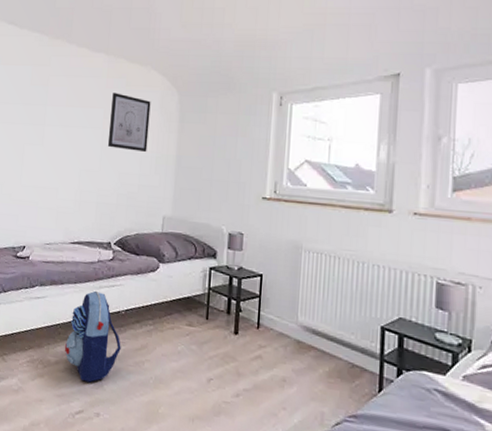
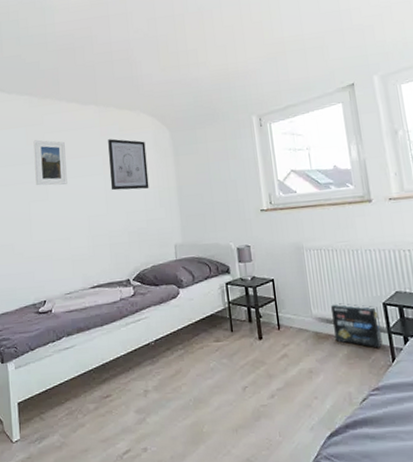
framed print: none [33,81,68,132] -> present [33,140,68,186]
backpack: present [64,290,121,383] -> none [101,328,157,420]
box: none [319,315,374,374] -> present [330,303,383,348]

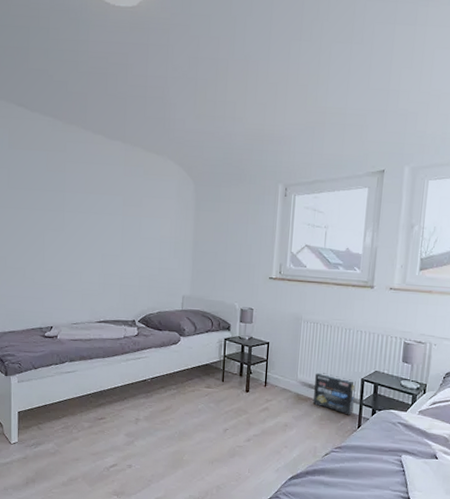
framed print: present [33,140,68,186] -> none [53,167,86,218]
wall art: present [108,139,149,191] -> none [128,181,168,237]

